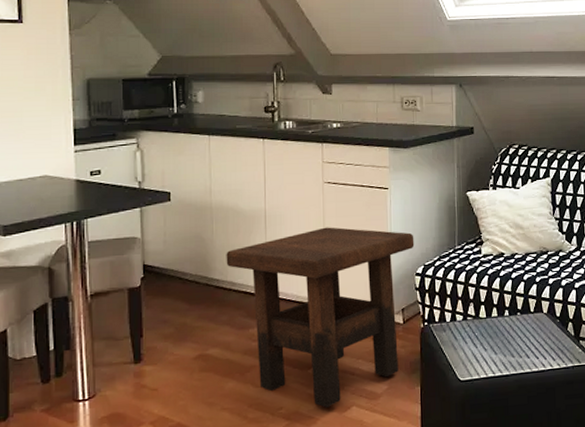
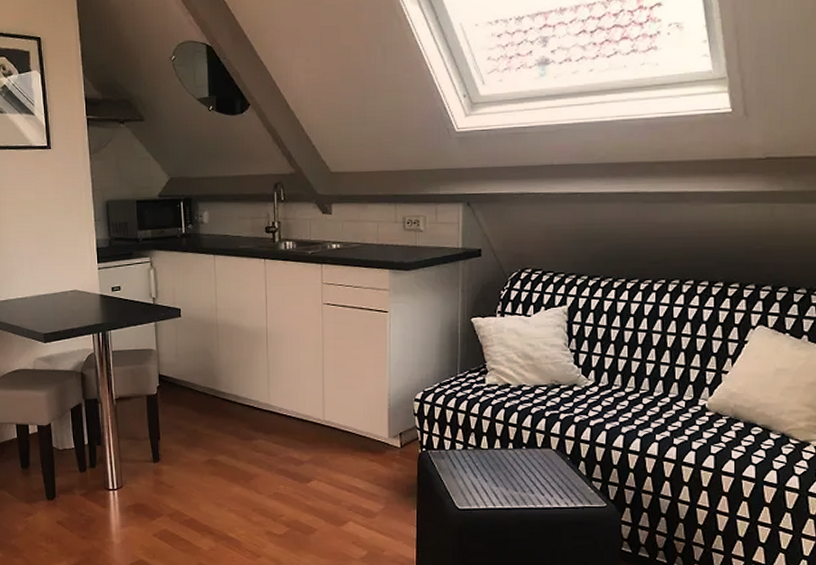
side table: present [226,227,415,408] -> none [231,348,414,520]

